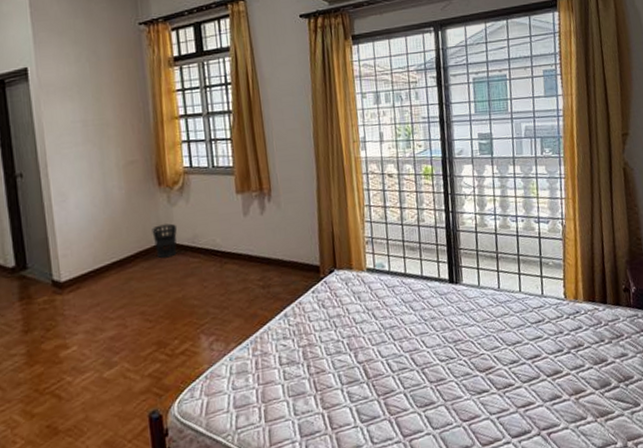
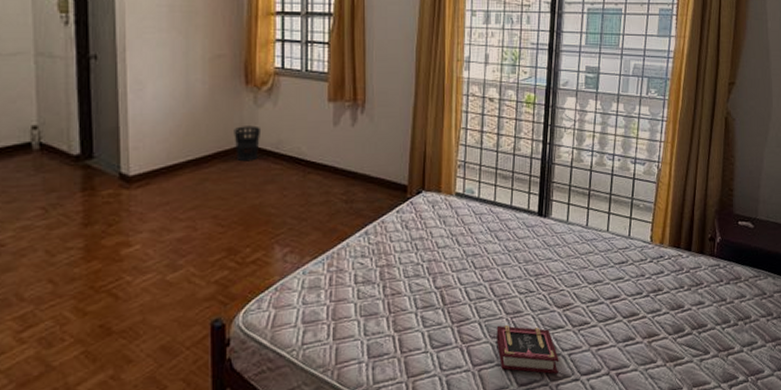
book: none [422,393,489,439] -> present [496,324,559,374]

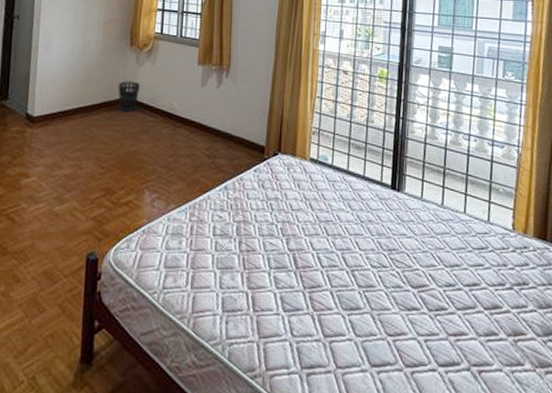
book: present [496,324,559,374] -> none [348,297,414,360]

